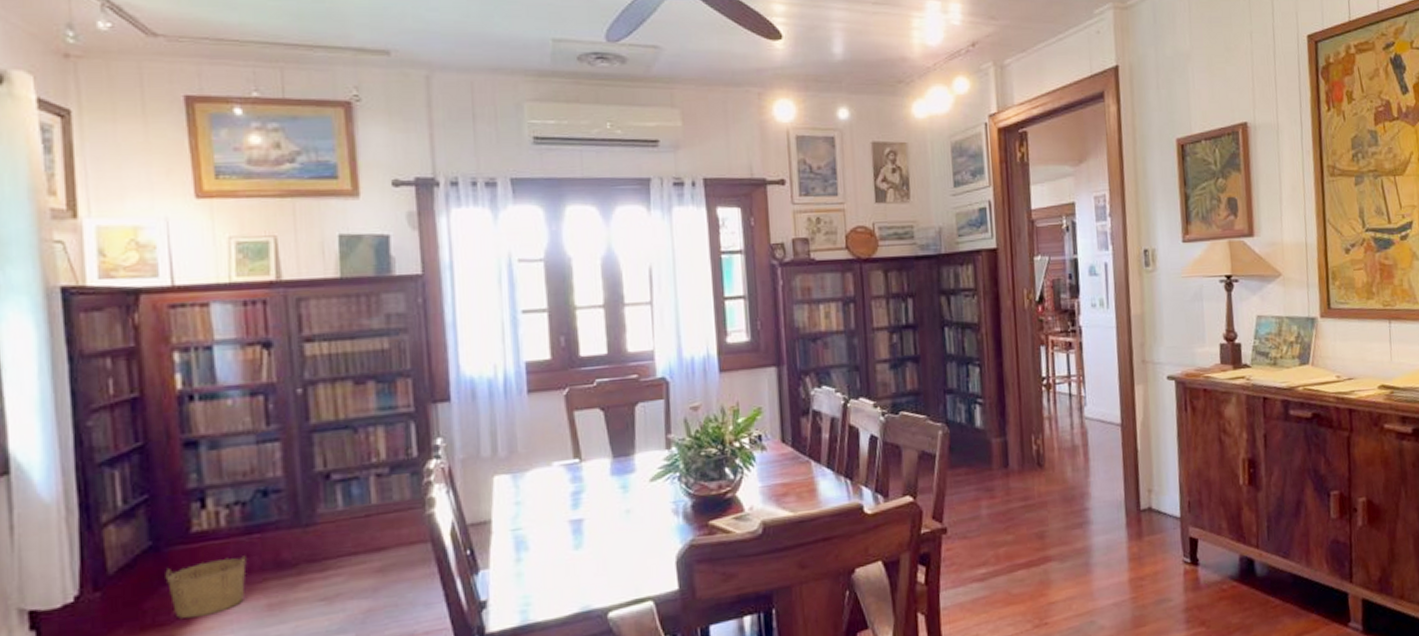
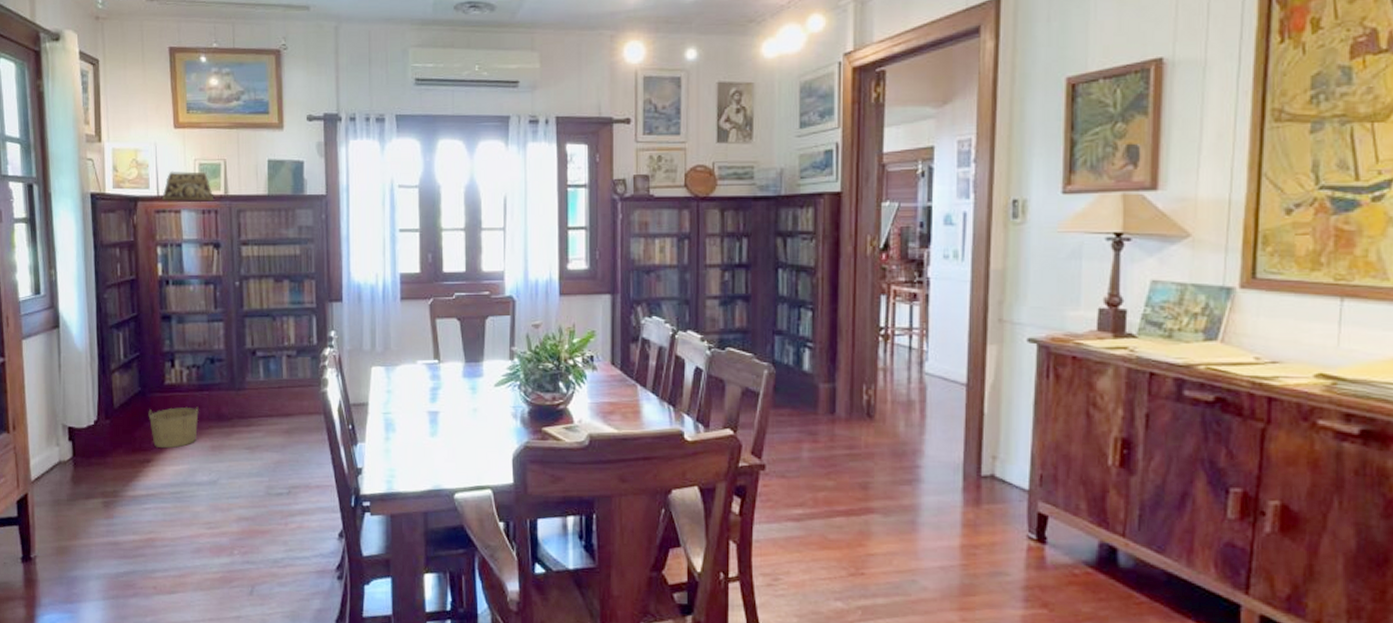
decorative box: none [179,252,261,294] -> present [162,171,214,203]

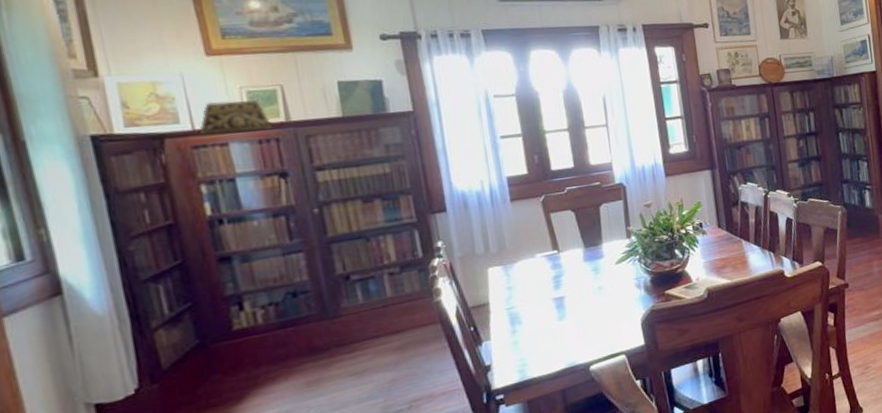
basket: present [148,406,199,449] -> none [213,345,286,399]

